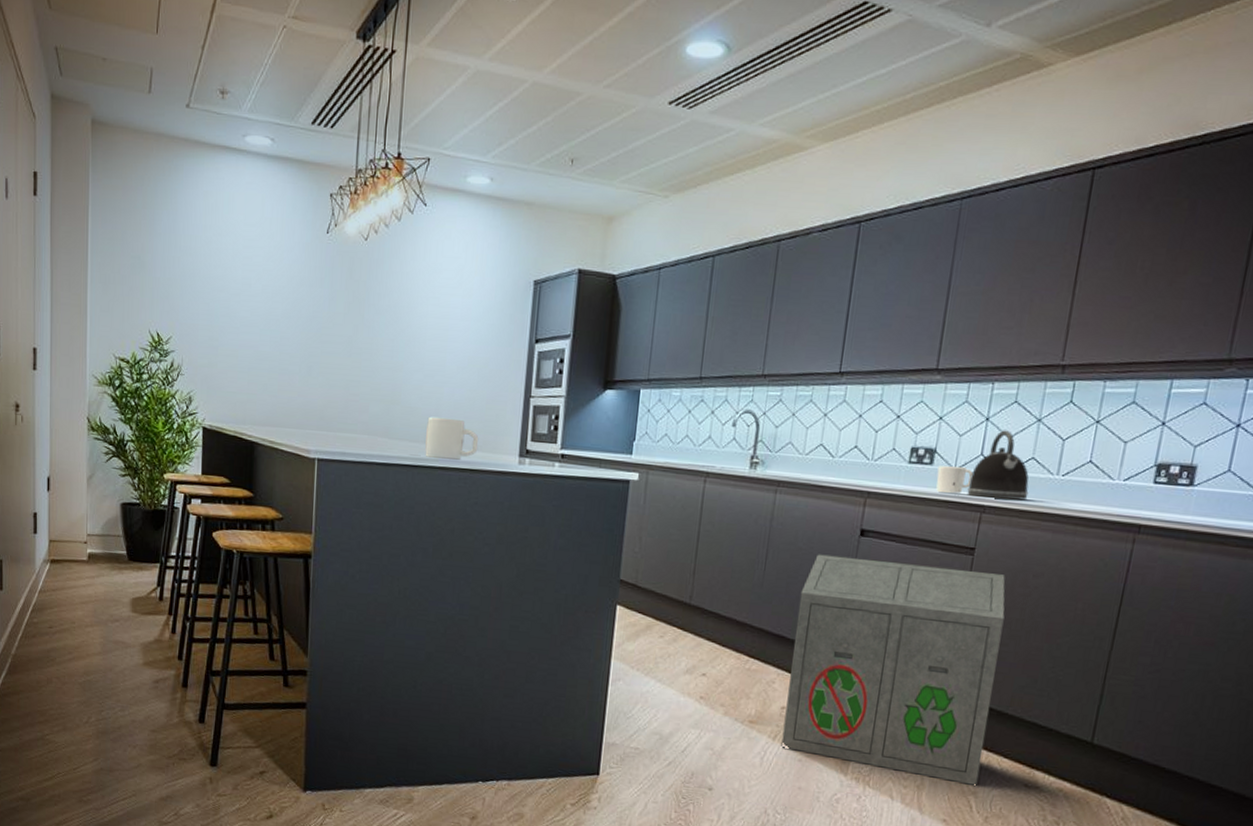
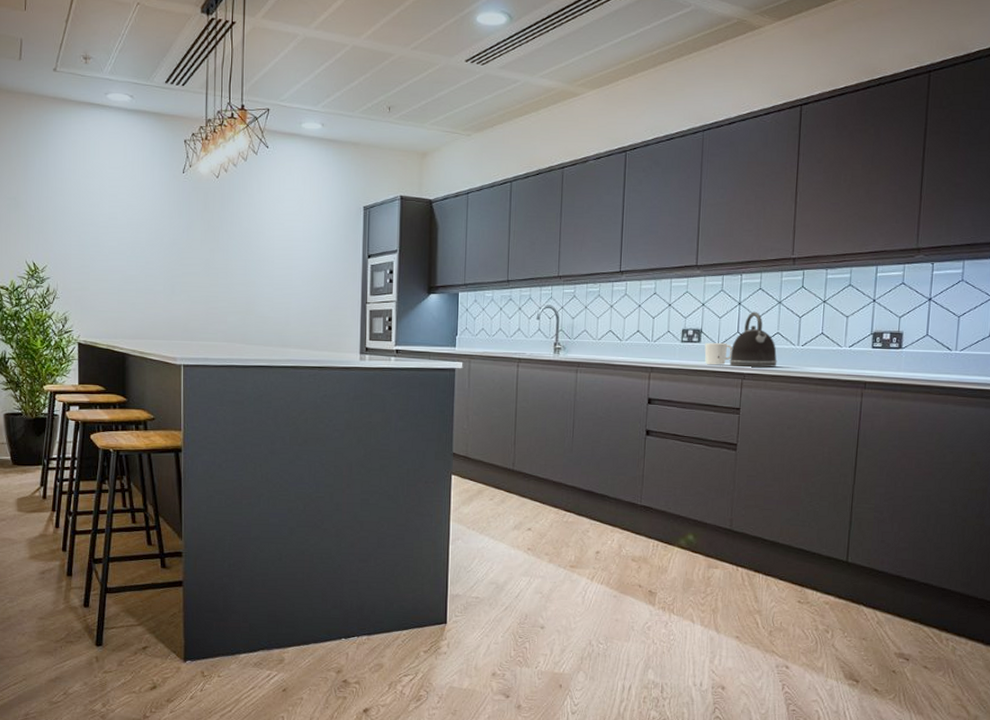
mug: present [425,416,479,461] -> none [277,324,325,360]
recycling bin: present [781,554,1006,786] -> none [598,421,769,605]

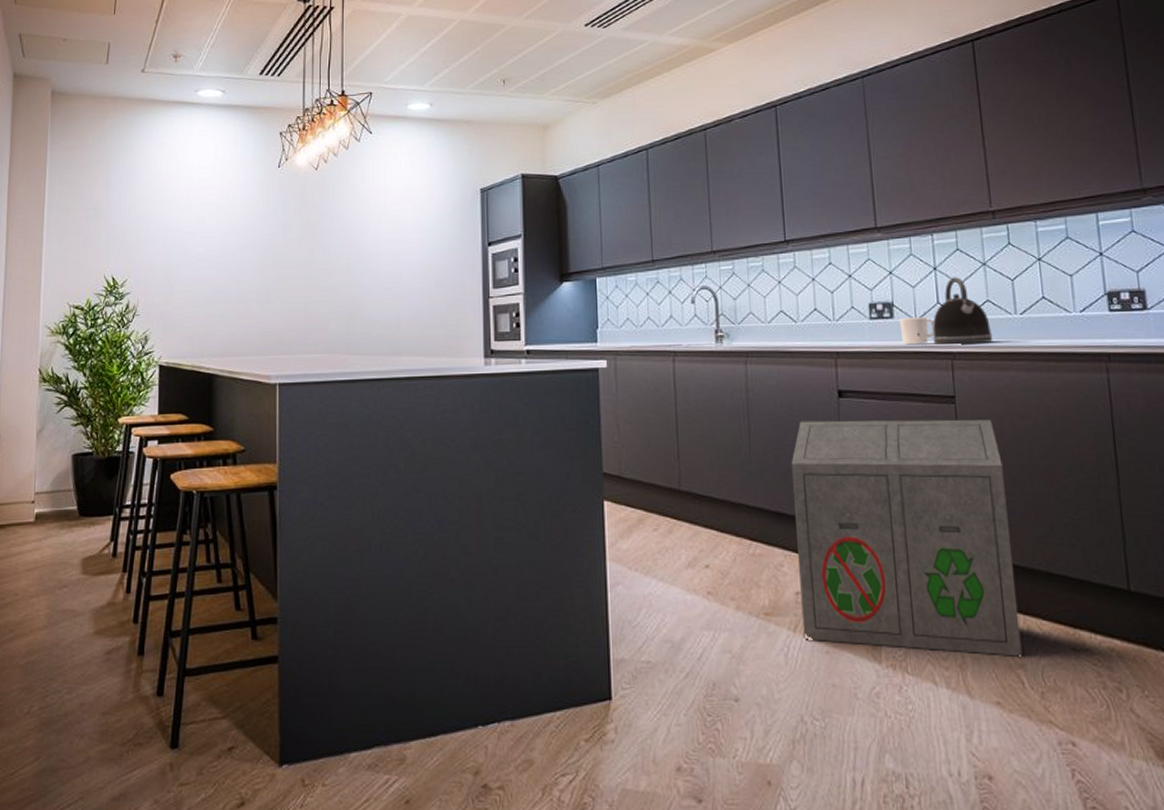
recycling bin: none [598,421,769,605] -> present [791,419,1023,657]

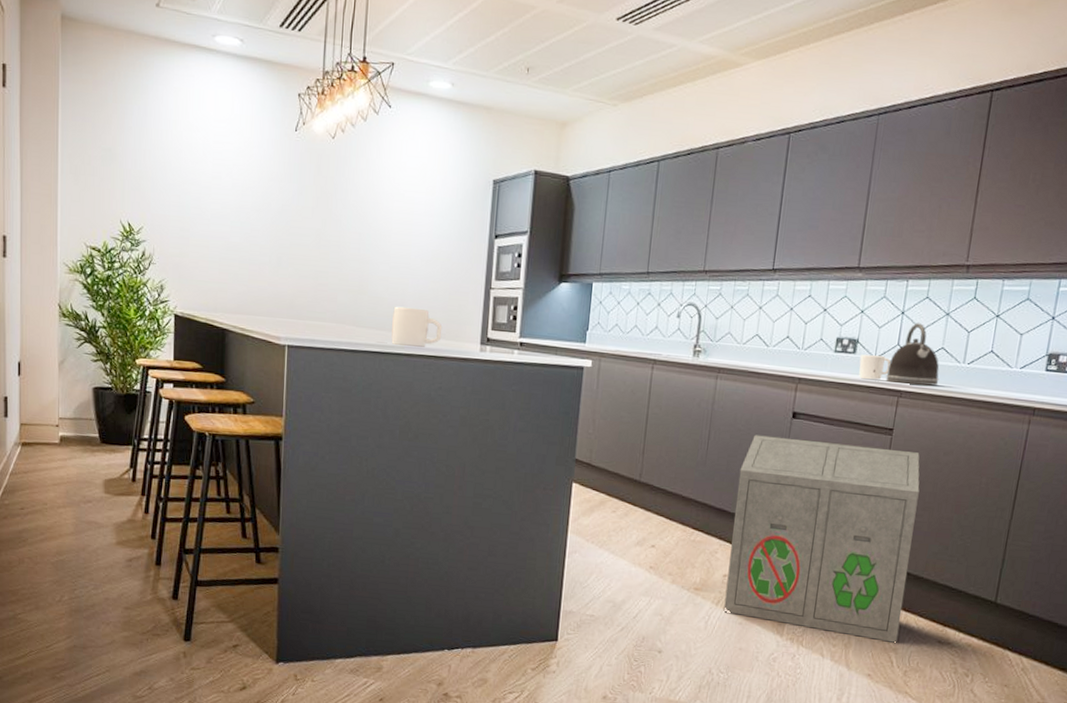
mug: none [387,327,442,370] -> present [391,306,443,348]

